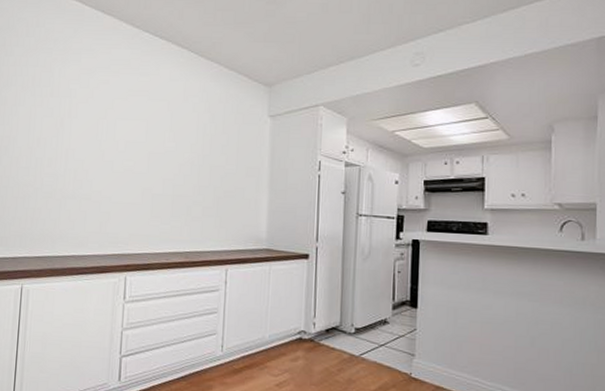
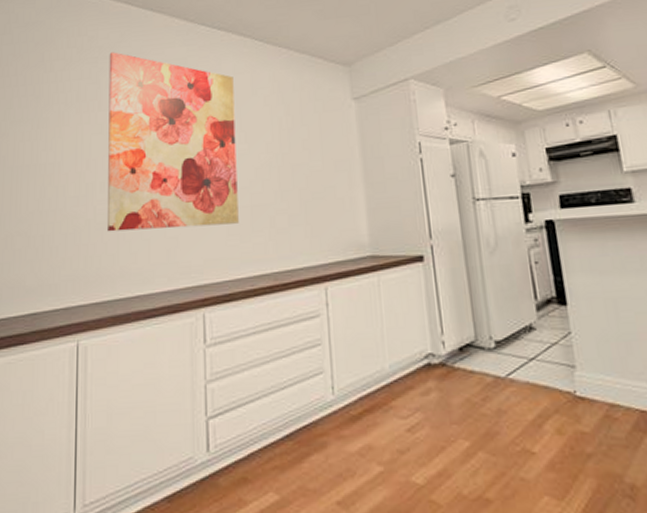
wall art: none [51,46,169,208] -> present [106,52,239,232]

